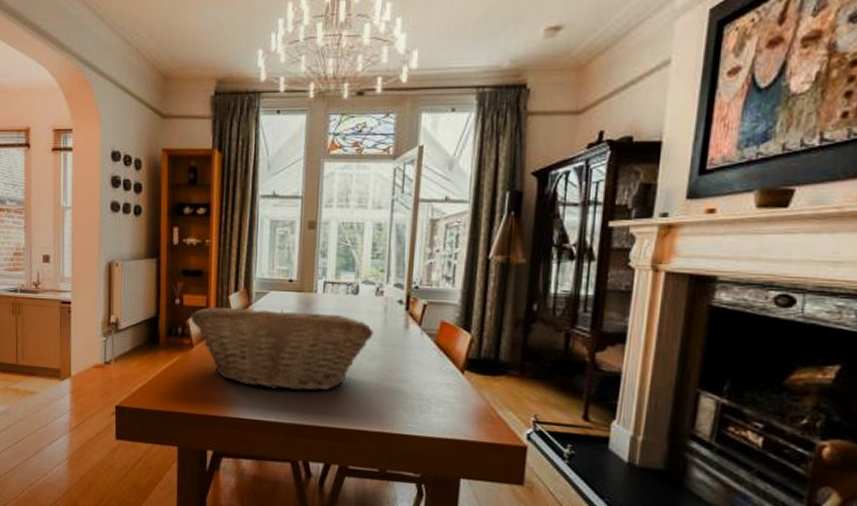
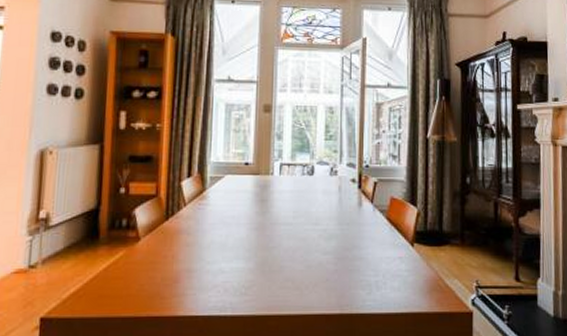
fruit basket: present [190,306,374,391] -> none [137,194,330,280]

